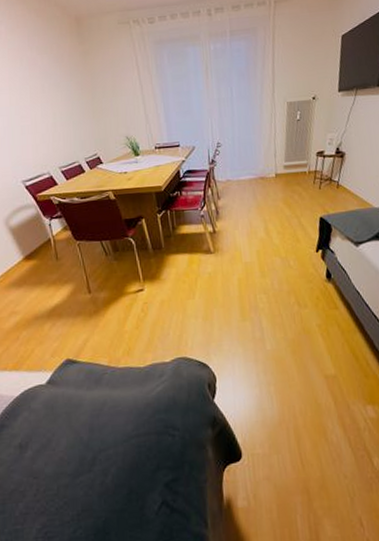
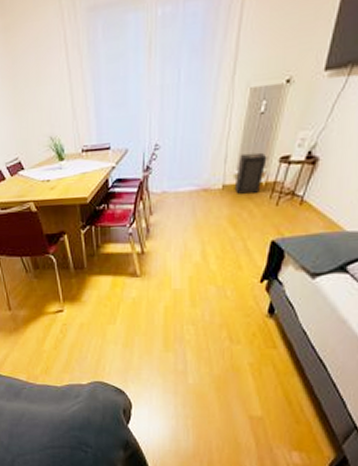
speaker: none [284,148,307,181] -> present [234,152,267,194]

